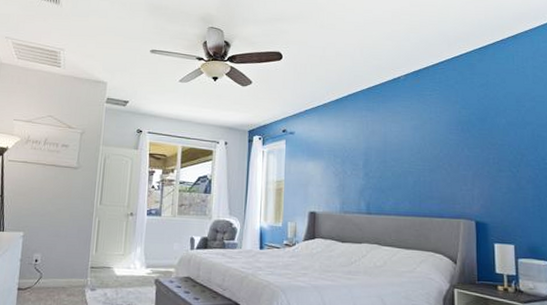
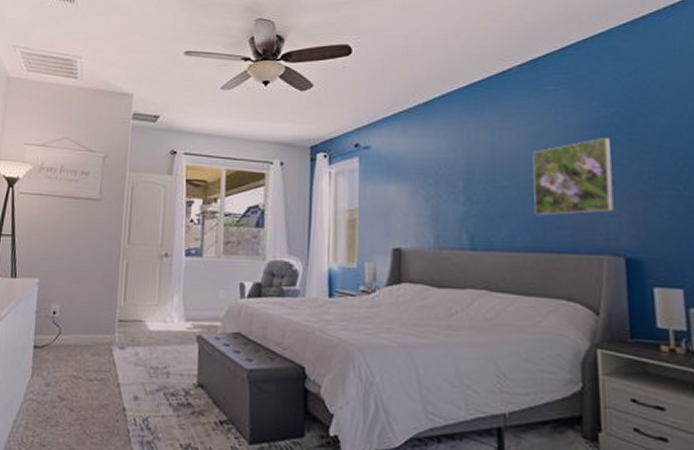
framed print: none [413,131,469,189] -> present [532,136,614,216]

